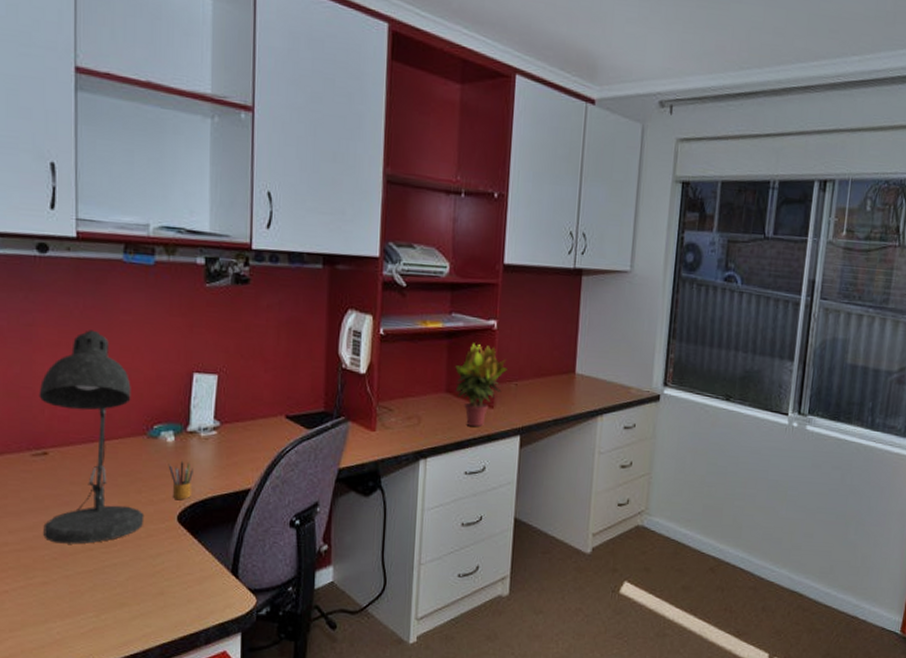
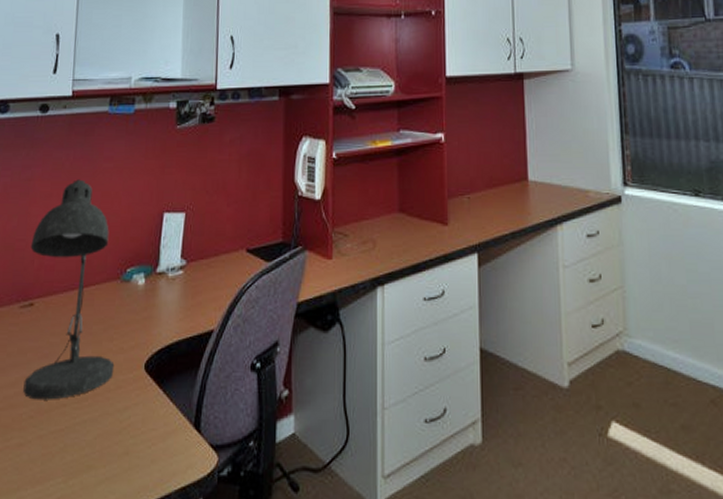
pencil box: present [168,460,195,500] -> none [138,304,162,345]
potted plant: present [455,343,508,426] -> none [406,158,458,246]

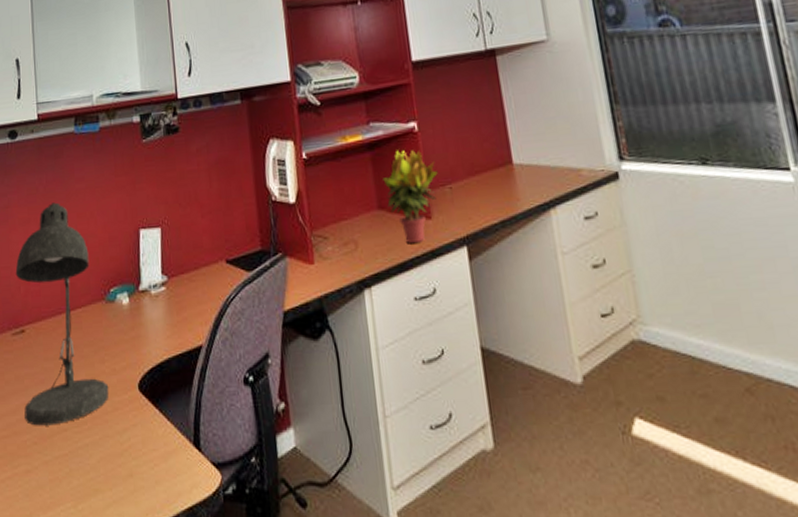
potted plant: none [406,158,458,246] -> present [383,149,438,243]

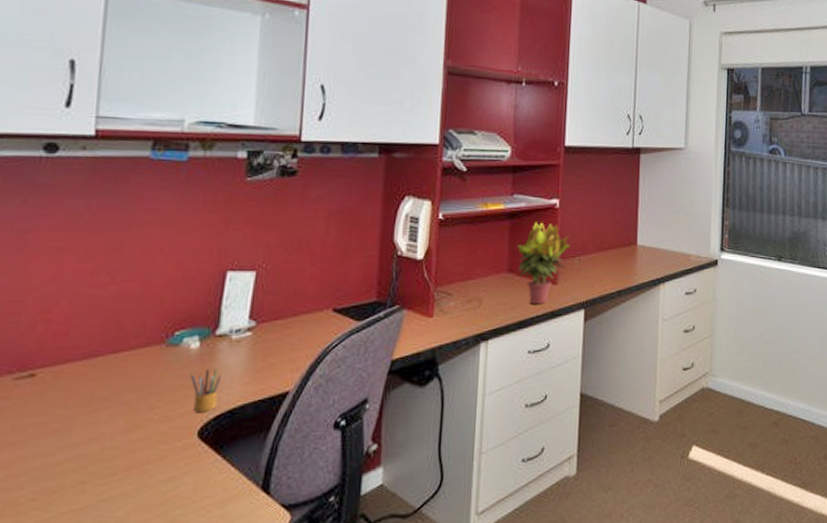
desk lamp: present [15,202,109,426] -> none [20,233,156,481]
pencil box: none [125,323,149,365] -> present [189,368,222,412]

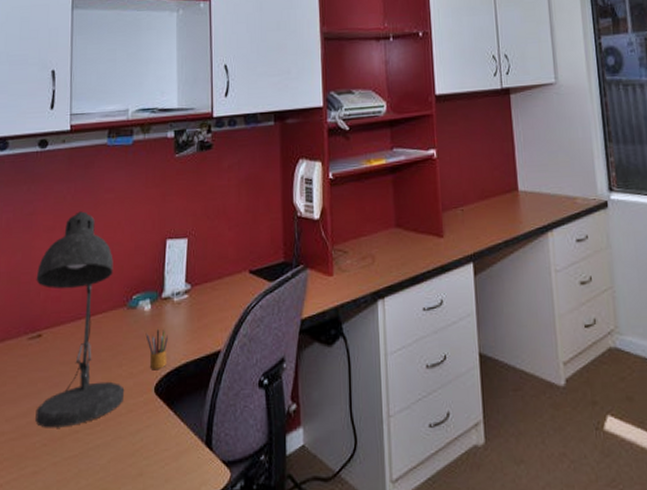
desk lamp: none [20,233,156,481] -> present [35,211,125,428]
potted plant: present [517,222,570,304] -> none [402,174,452,259]

